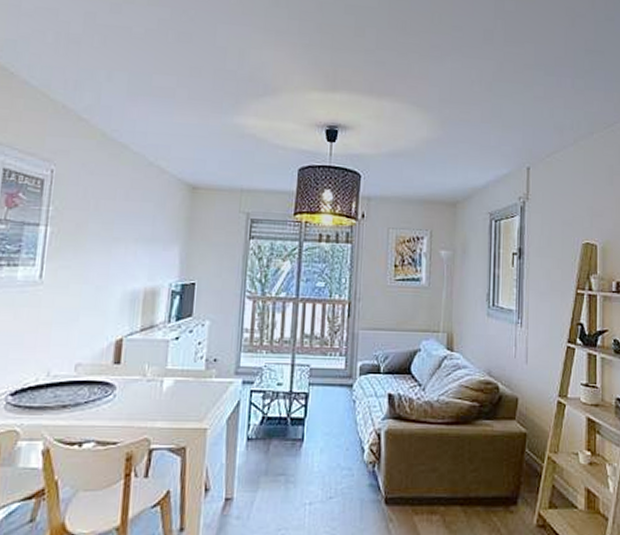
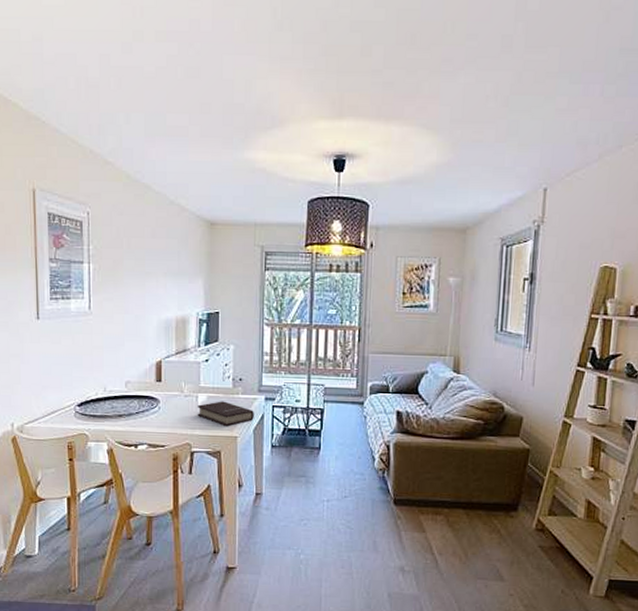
book: none [161,386,229,417] -> present [197,401,254,427]

